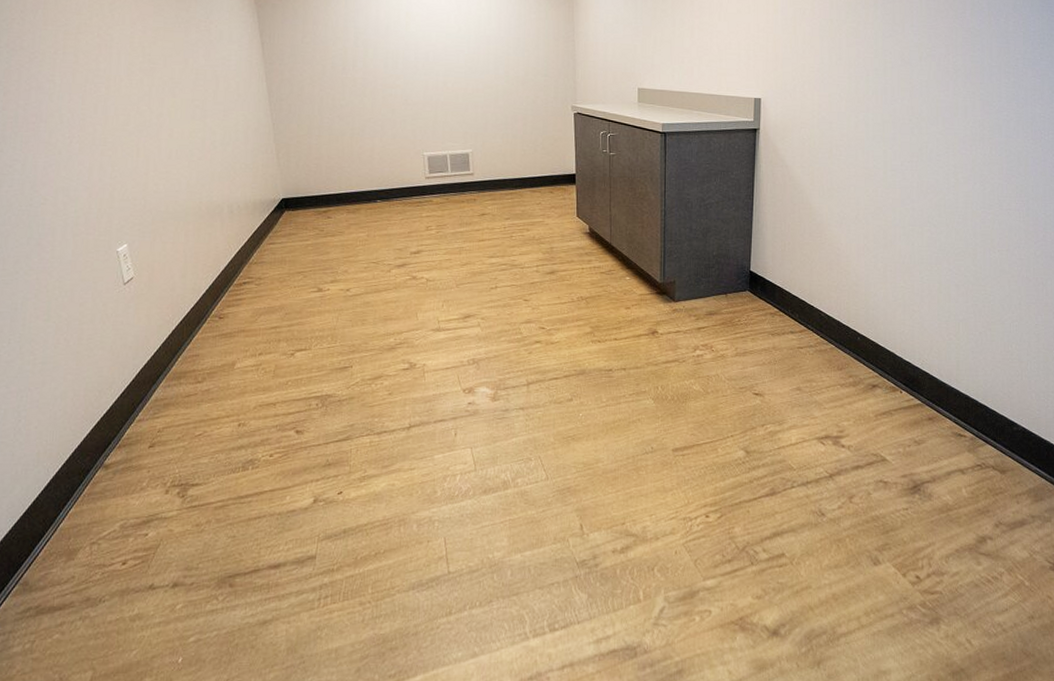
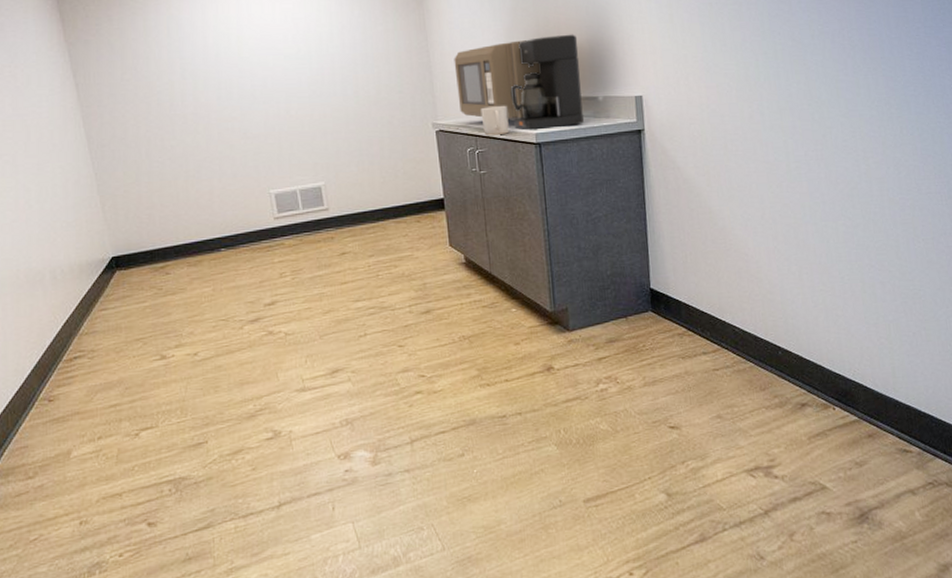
microwave: none [596,38,673,110] -> present [454,40,542,121]
mug: none [615,95,640,123] -> present [480,105,509,136]
coffee maker: none [643,36,708,121] -> present [510,34,585,130]

